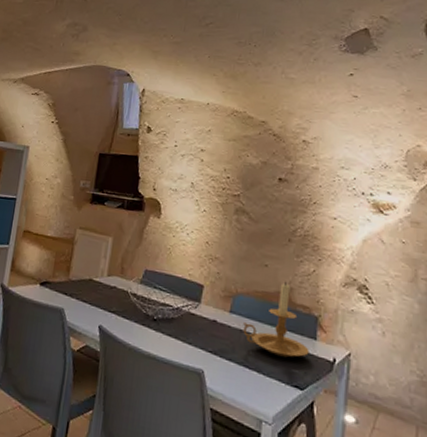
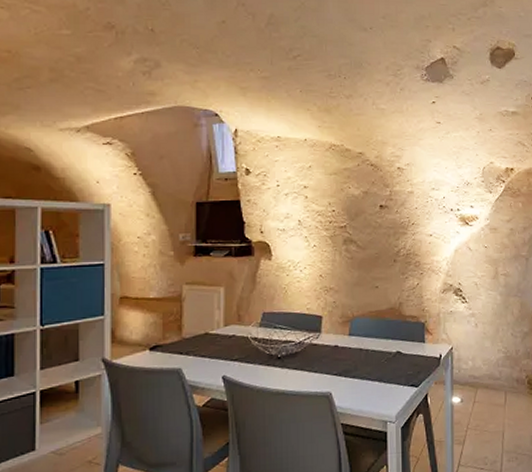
candle holder: present [243,281,309,358] -> none [362,297,420,364]

